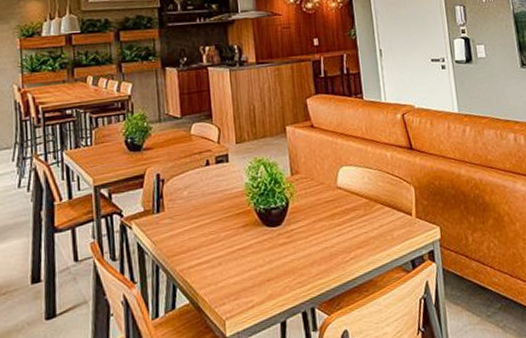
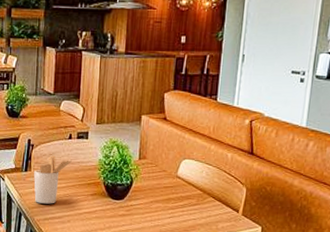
utensil holder: none [168,188,213,249] -> present [34,155,72,204]

